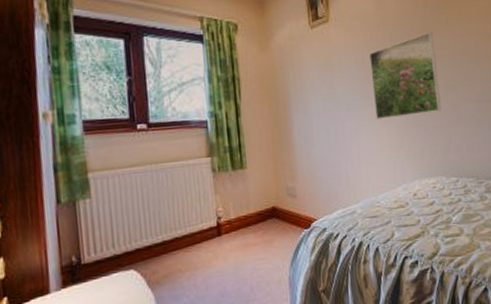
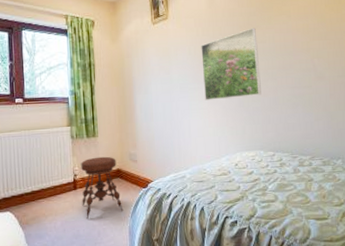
stool: none [226,192,282,271] -> present [81,156,124,219]

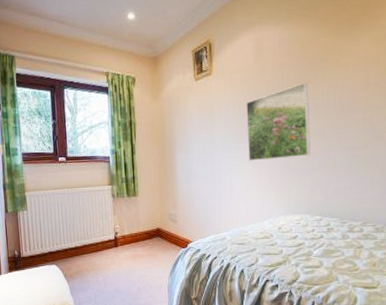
stool: present [81,156,124,219] -> none [121,215,163,275]

